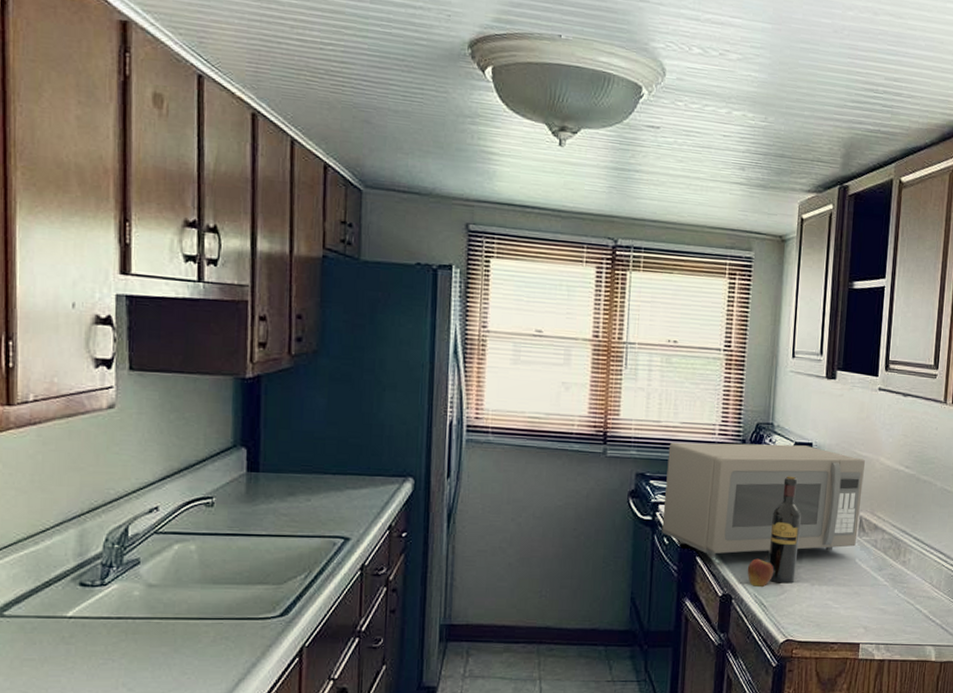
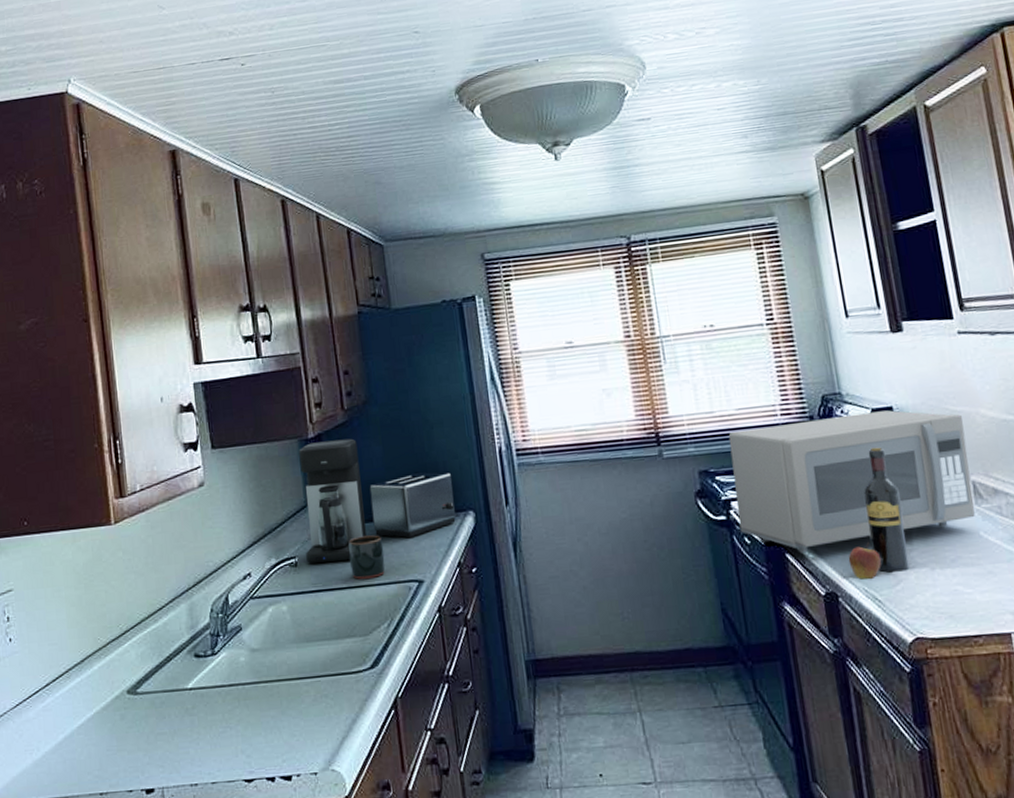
coffee maker: none [225,383,300,509] -> present [298,438,366,564]
mug: none [272,486,313,529] -> present [348,535,385,579]
toaster: none [305,431,397,495] -> present [369,472,457,538]

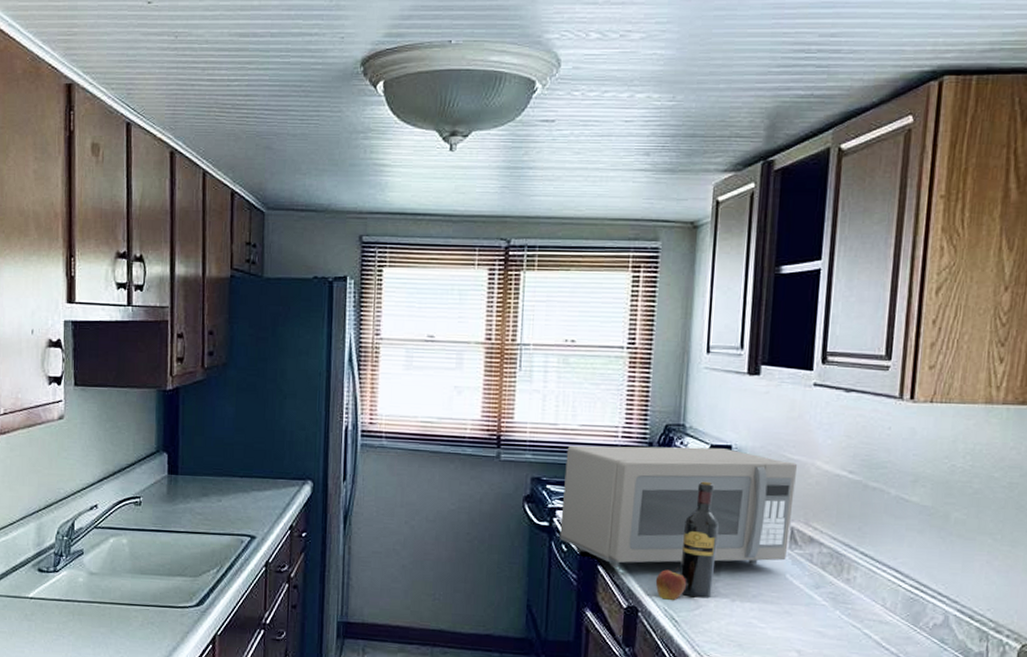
coffee maker: present [298,438,366,564] -> none [150,394,212,508]
mug: present [348,535,385,579] -> none [189,488,223,527]
toaster: present [369,472,457,538] -> none [216,437,297,497]

